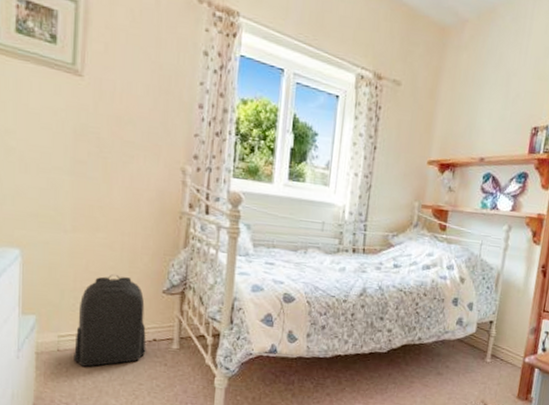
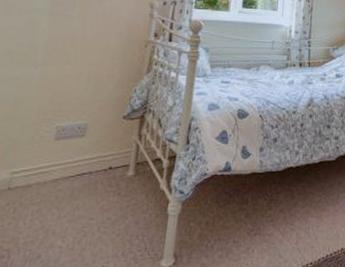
backpack: present [74,274,146,367] -> none [23,104,104,204]

